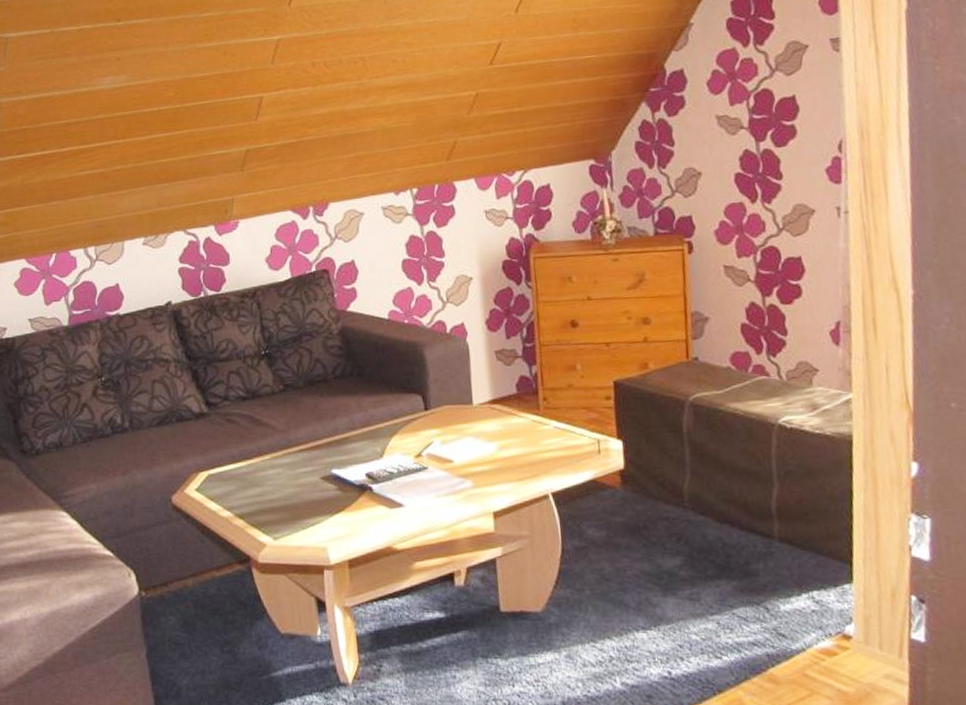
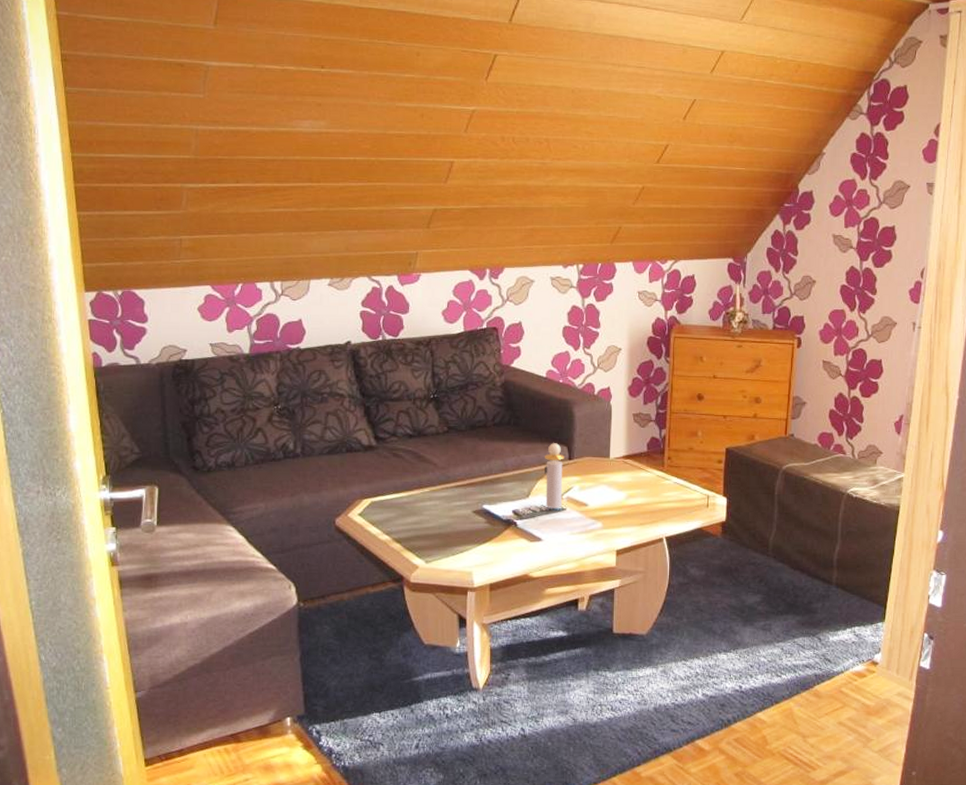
perfume bottle: none [396,392,423,468] -> present [545,443,564,508]

